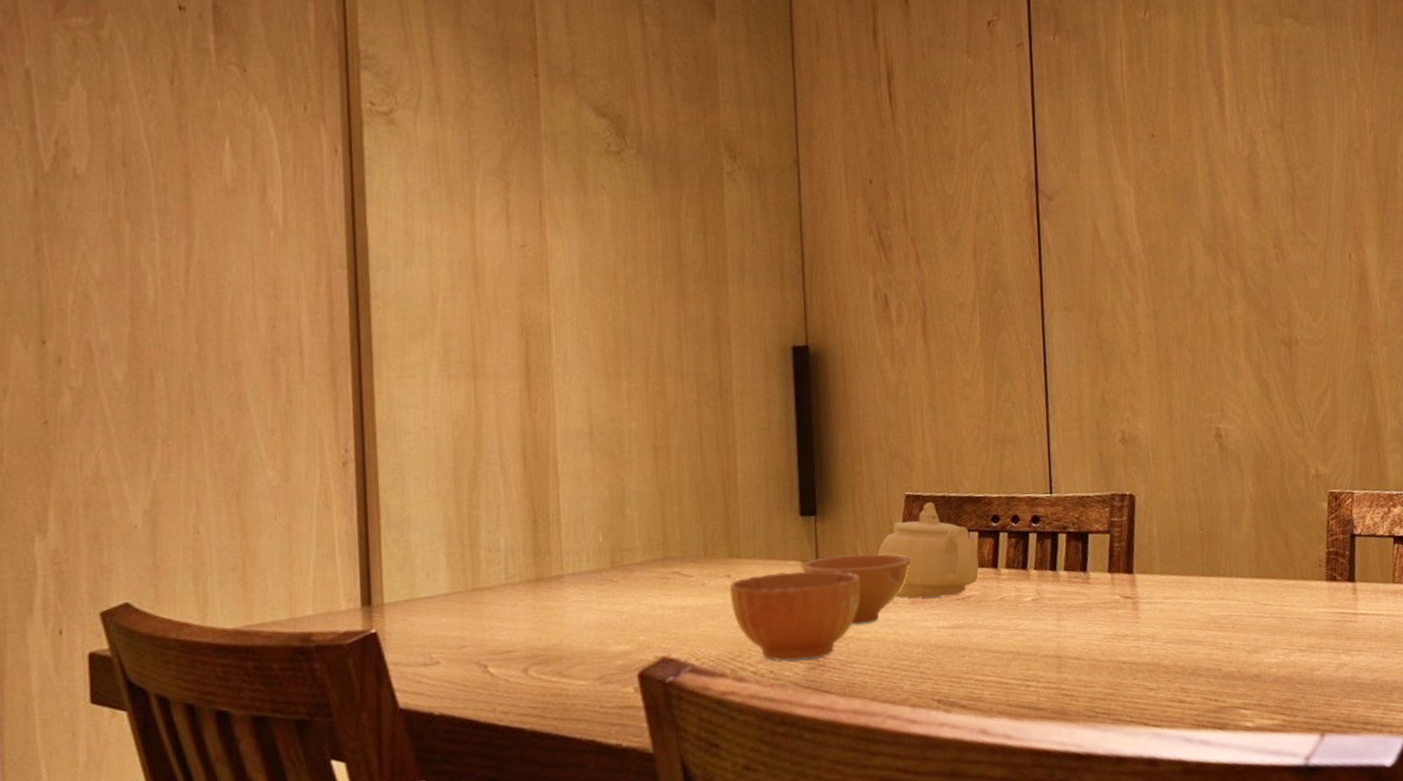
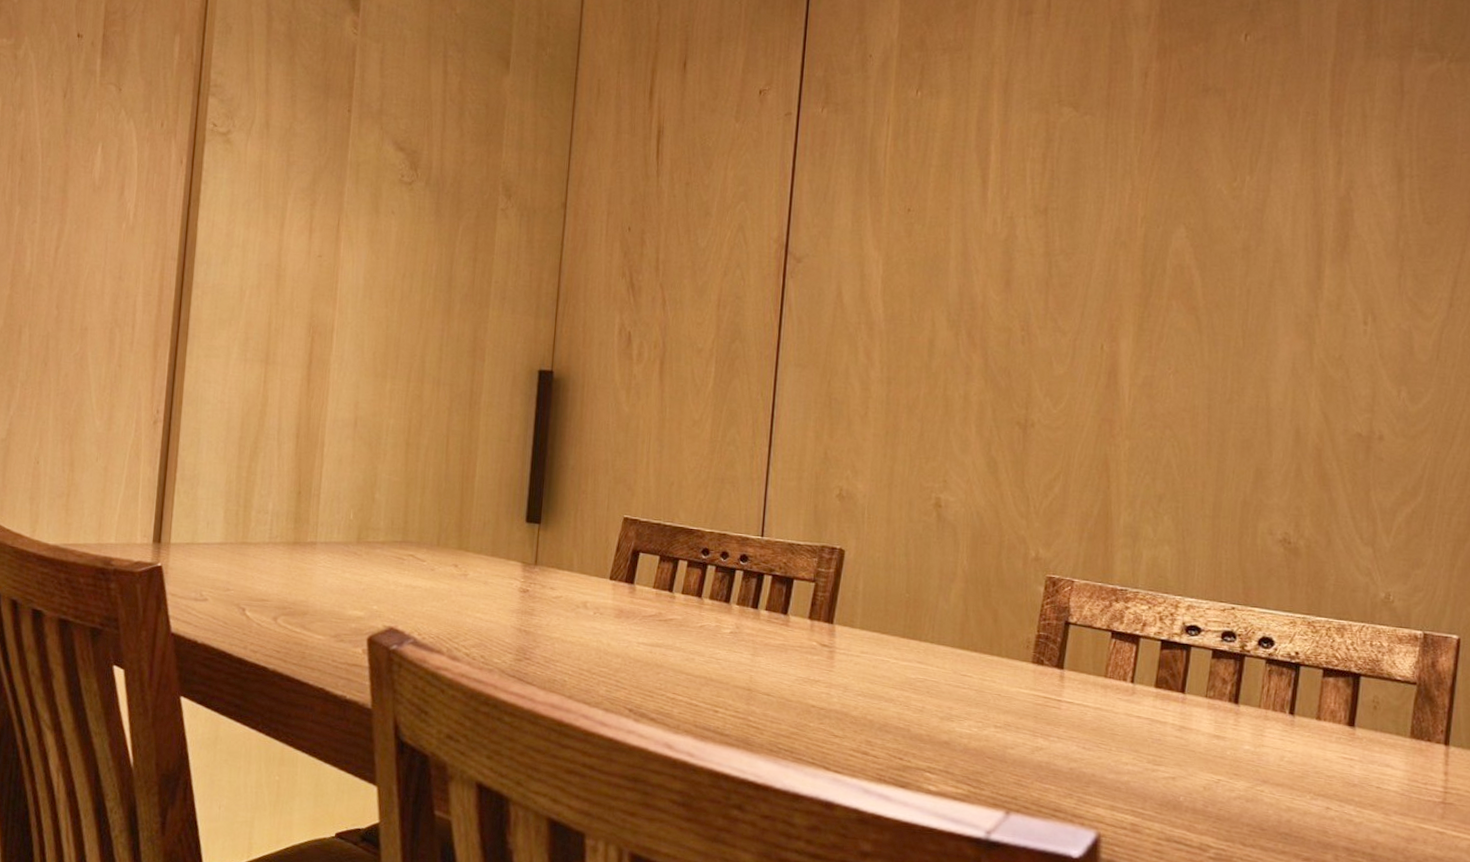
teacup: present [729,570,861,660] -> none [455,568,573,652]
bowl: present [802,553,911,624] -> none [521,562,621,628]
teapot: present [877,502,979,599] -> none [591,527,685,616]

